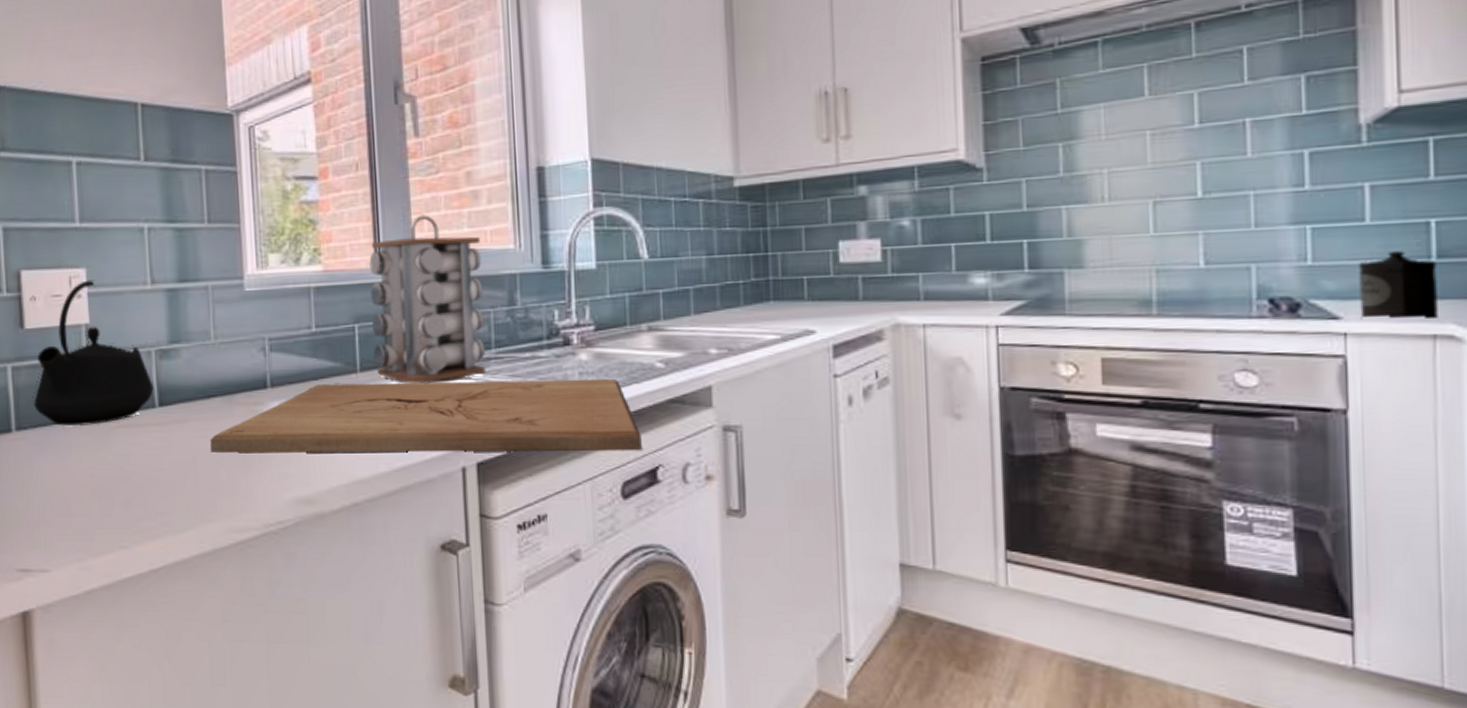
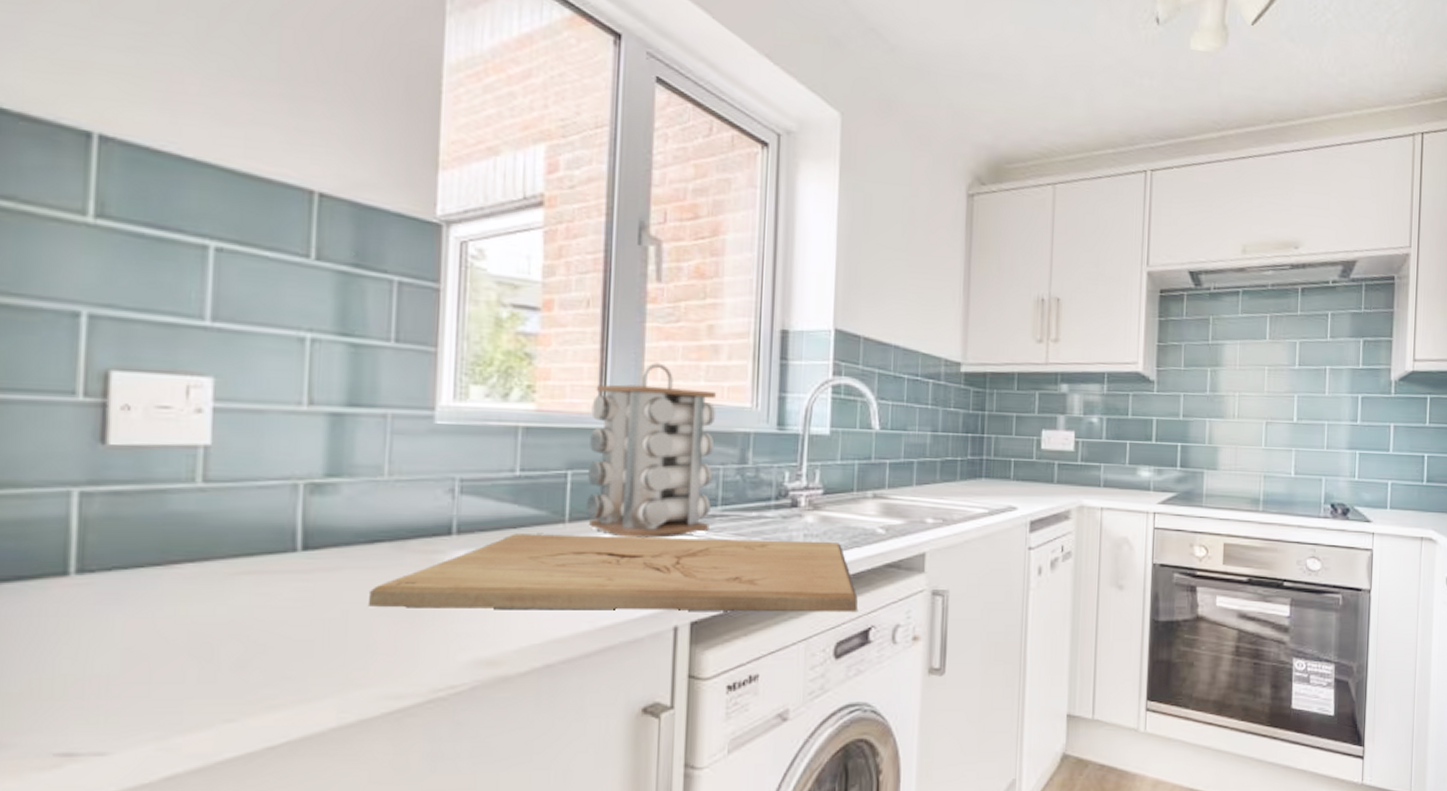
kettle: present [32,280,154,427] -> none [107,392,297,572]
canister: present [1359,251,1438,320] -> none [1382,475,1426,526]

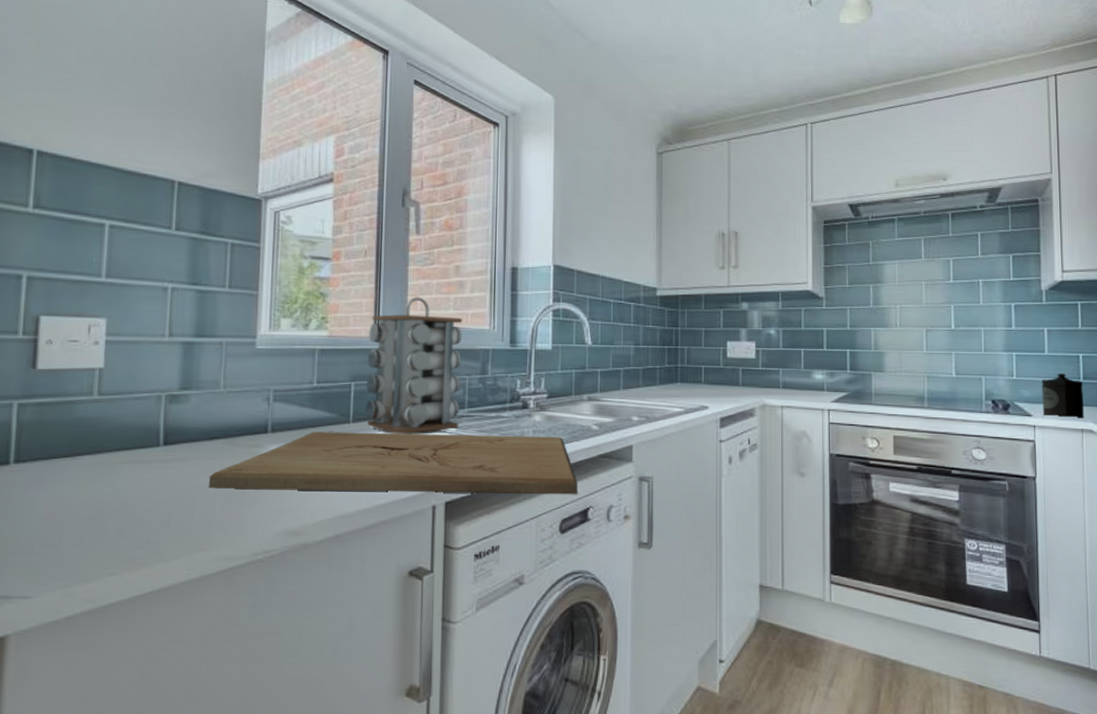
canister: none [1382,475,1426,526] -> present [1041,374,1084,419]

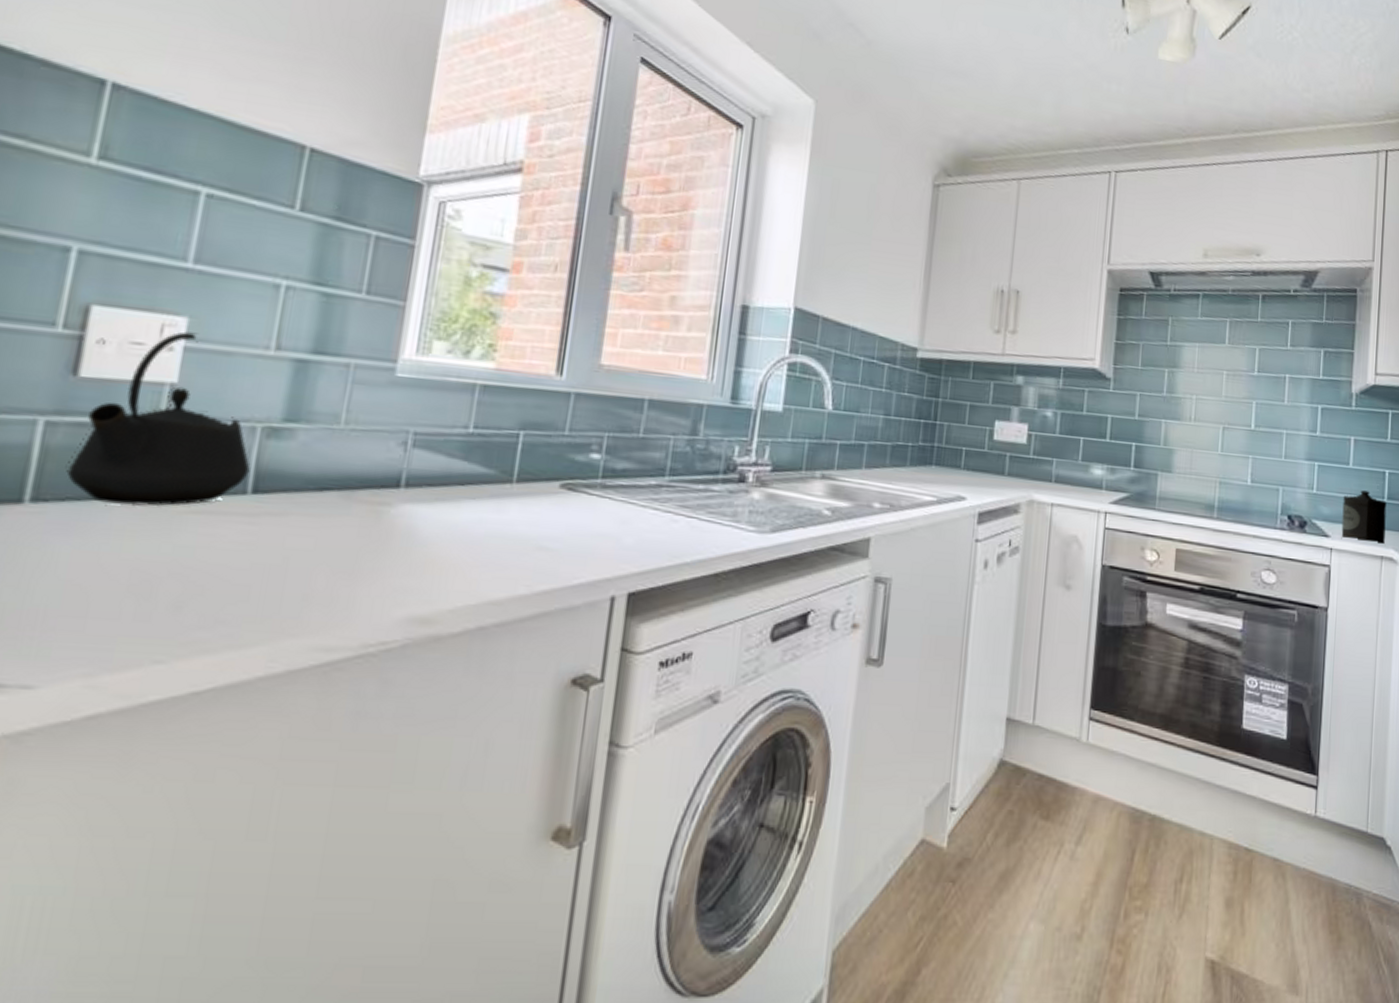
kettle: none [35,329,160,462] -> present [65,331,251,507]
cutting board: present [208,432,579,495] -> none [309,490,799,595]
spice rack: present [366,297,463,434] -> none [534,329,674,505]

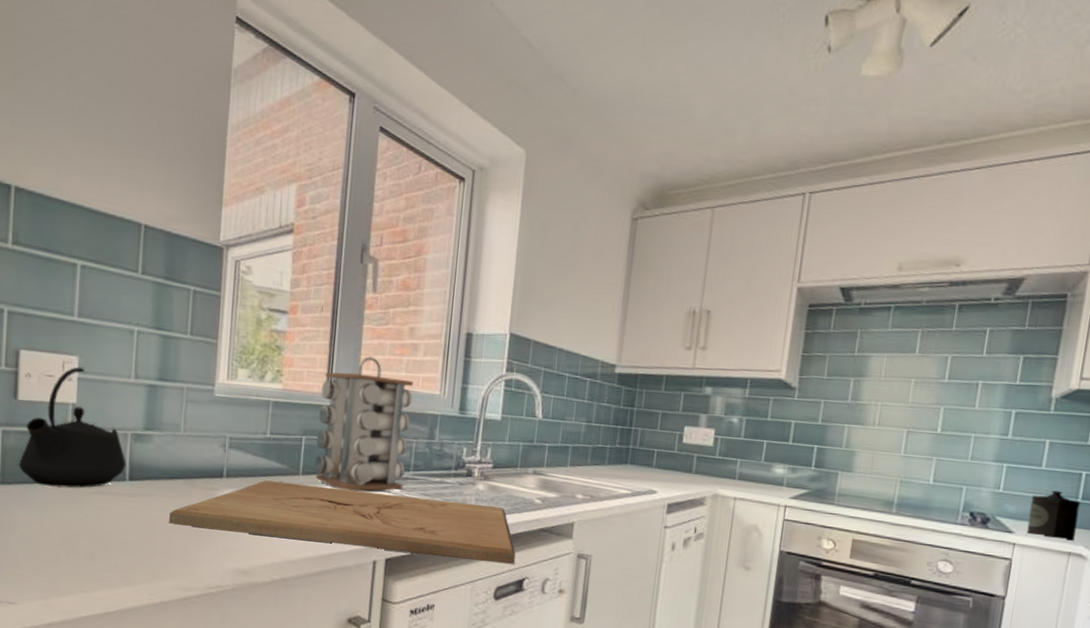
cutting board: none [309,490,799,595] -> present [168,480,516,565]
spice rack: none [534,329,674,505] -> present [314,356,414,492]

